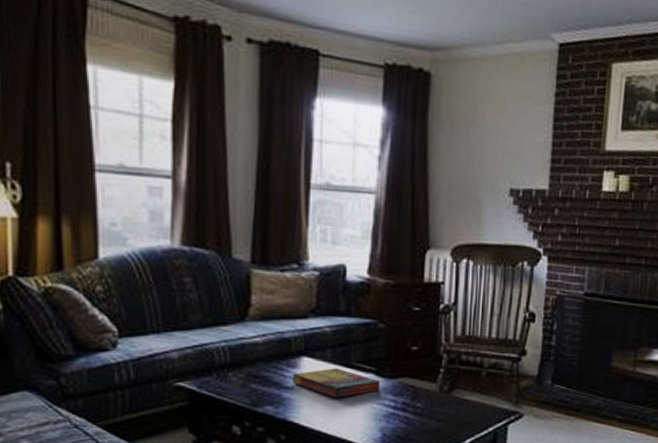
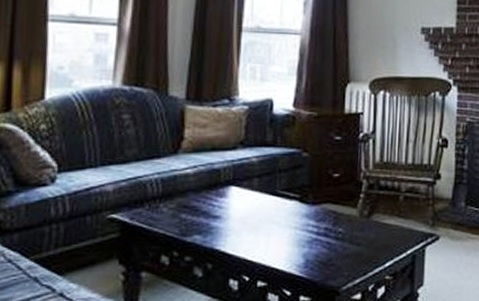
game compilation box: present [293,368,380,398] -> none [221,197,303,225]

